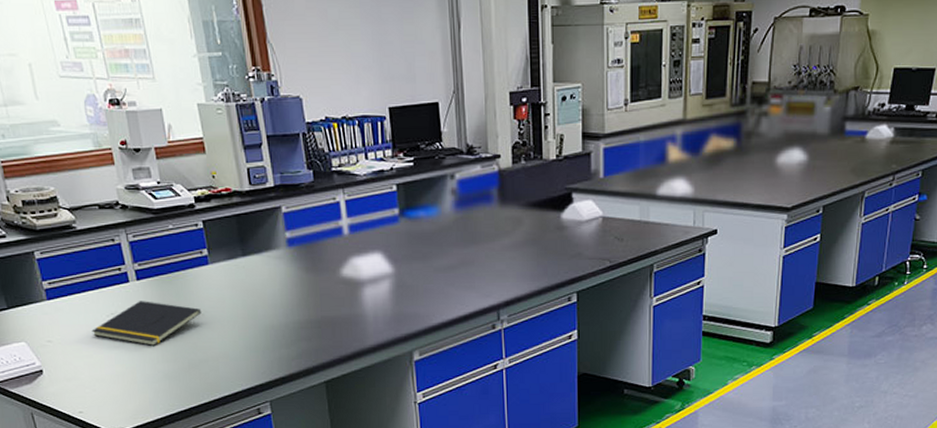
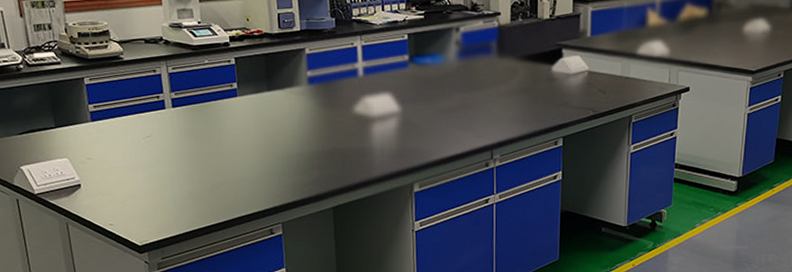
notepad: present [91,301,202,346] -> none [128,126,227,167]

